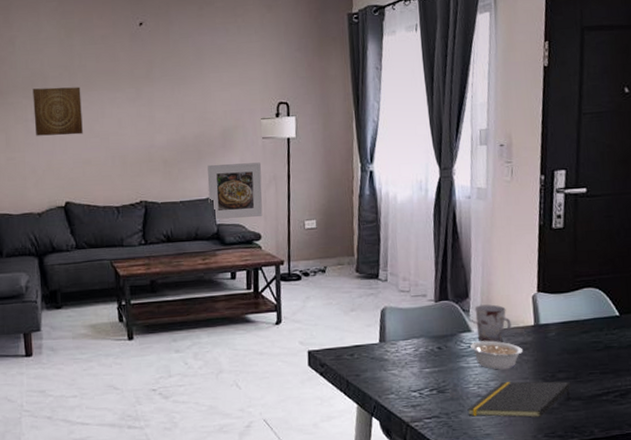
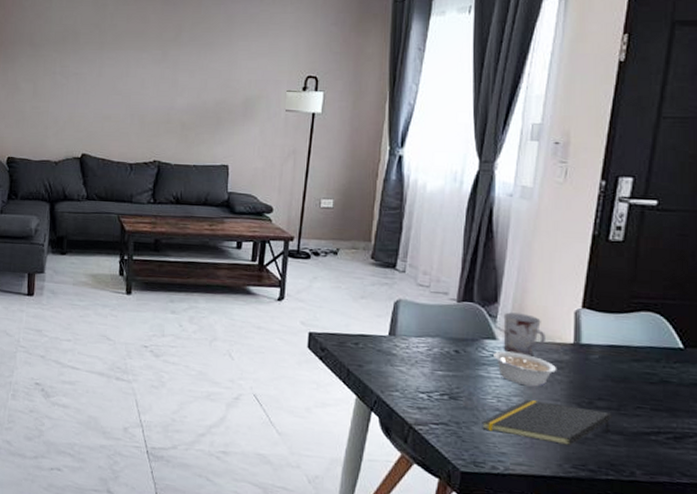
wall art: present [33,87,83,136] -> none [61,43,109,91]
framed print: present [207,162,263,220] -> none [222,132,281,189]

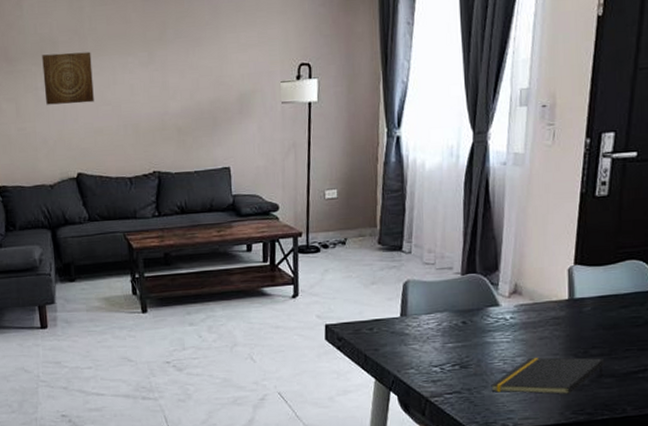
wall art: none [61,43,109,91] -> present [42,51,94,105]
legume: present [494,351,557,387] -> none [498,315,555,346]
cup: present [503,312,545,356] -> none [504,277,543,318]

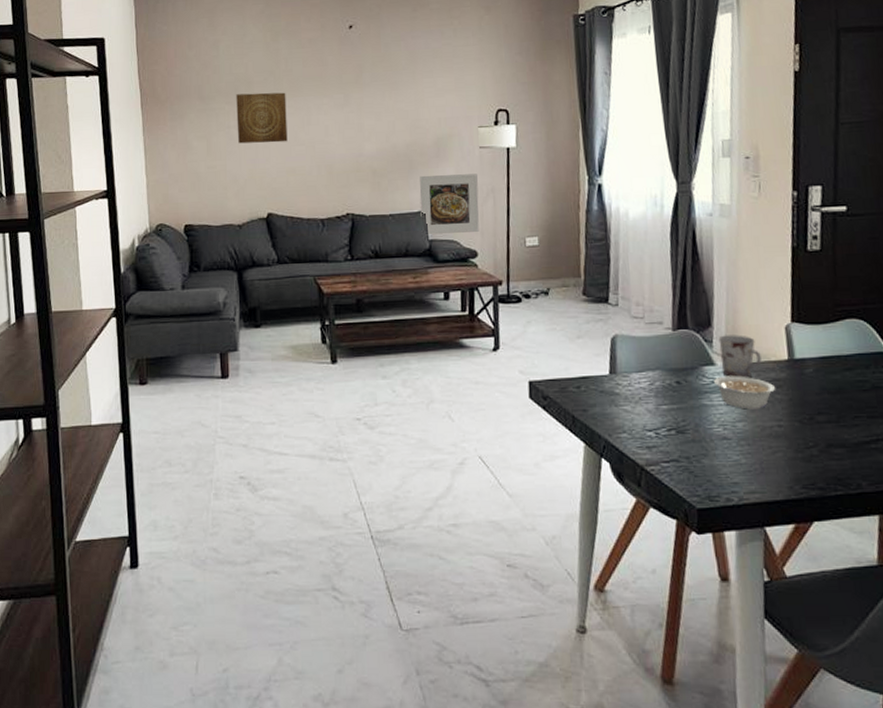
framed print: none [223,129,281,191] -> present [419,173,479,235]
notepad: present [491,357,605,395] -> none [711,423,834,467]
legume: none [498,315,555,346] -> present [714,376,776,410]
cup: none [504,277,543,318] -> present [718,335,762,378]

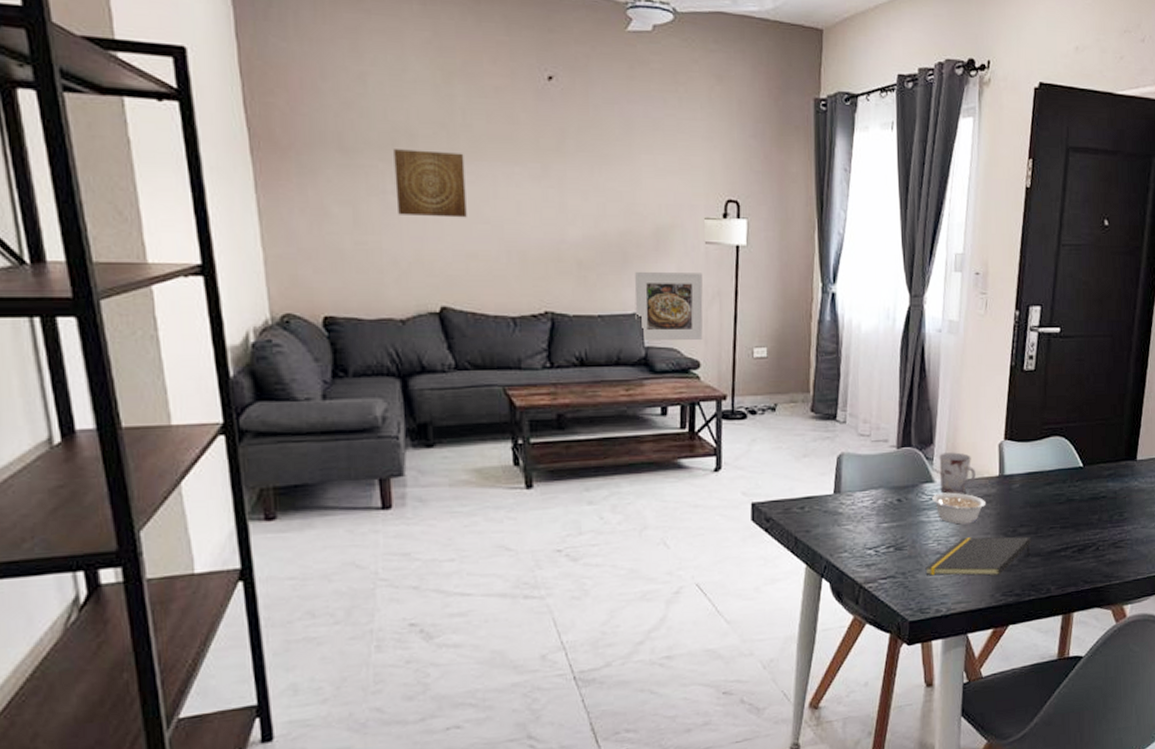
notepad: none [711,423,834,467] -> present [925,536,1032,576]

